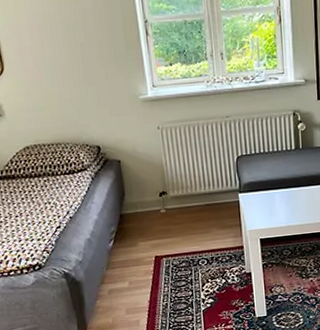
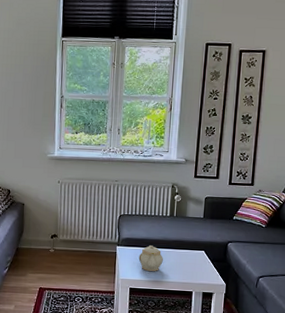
teapot: none [265,186,294,217] -> present [138,245,163,272]

